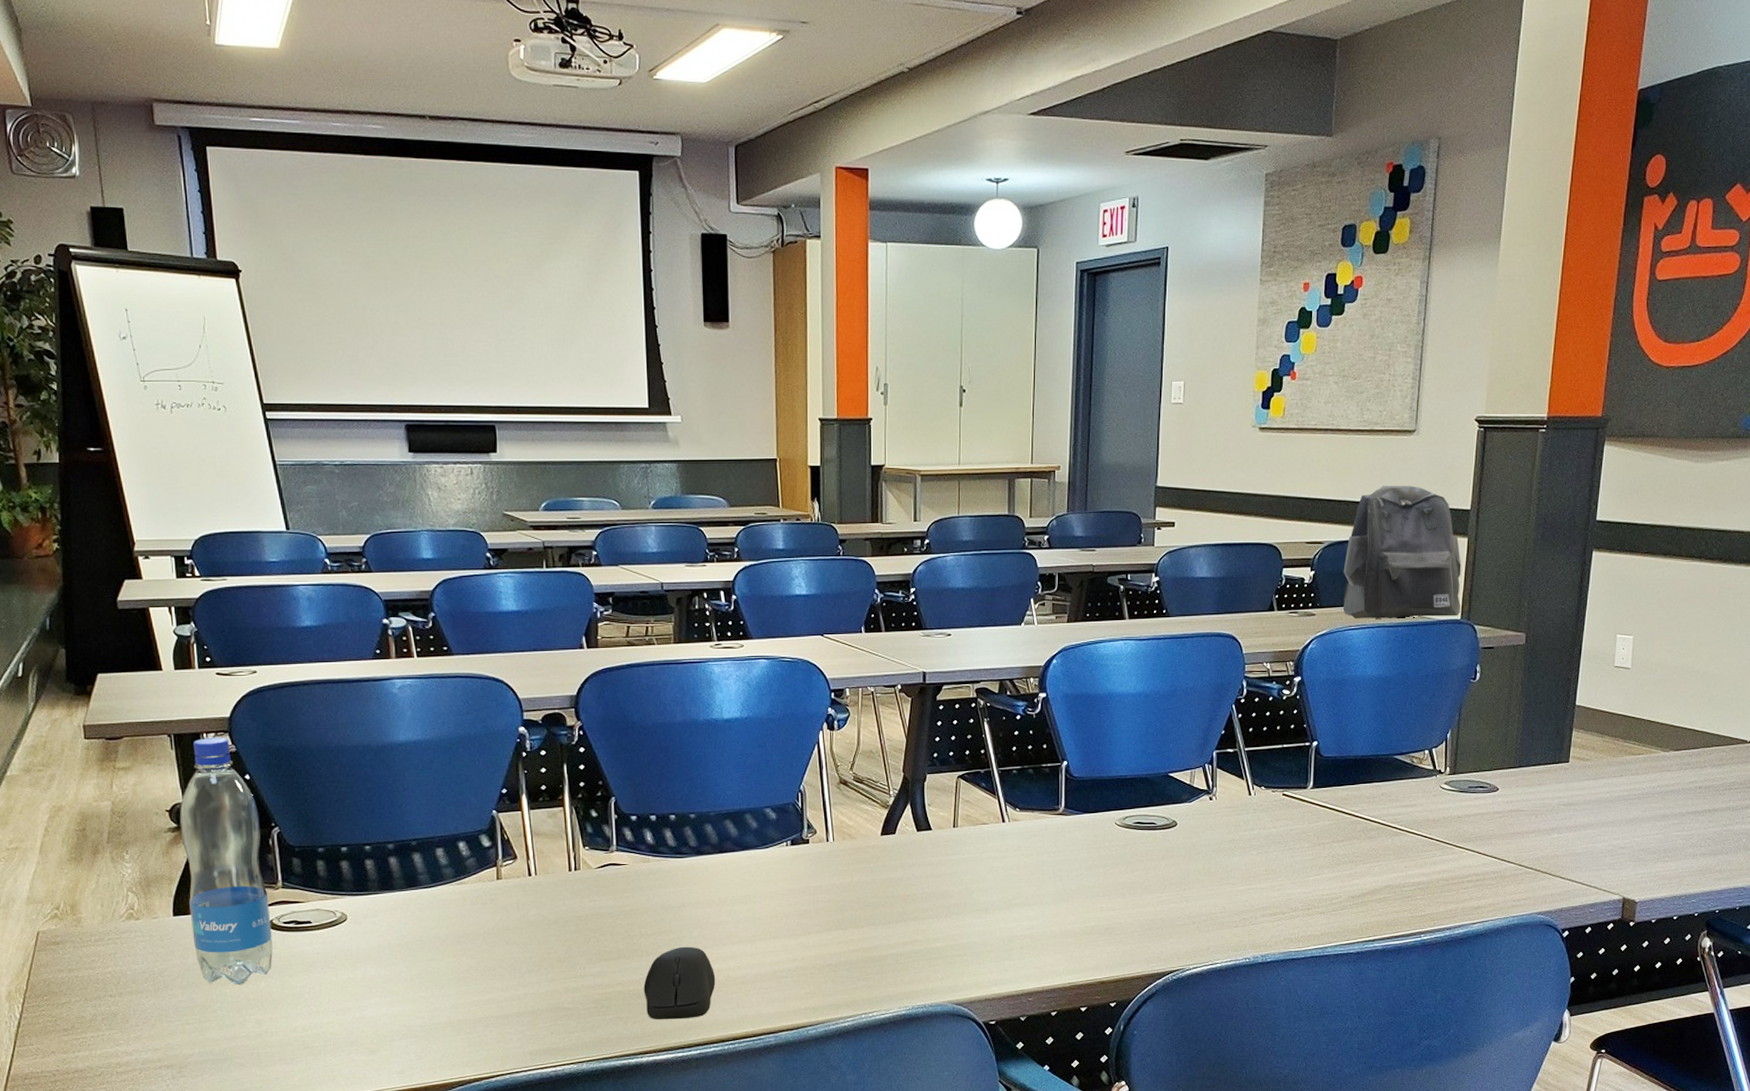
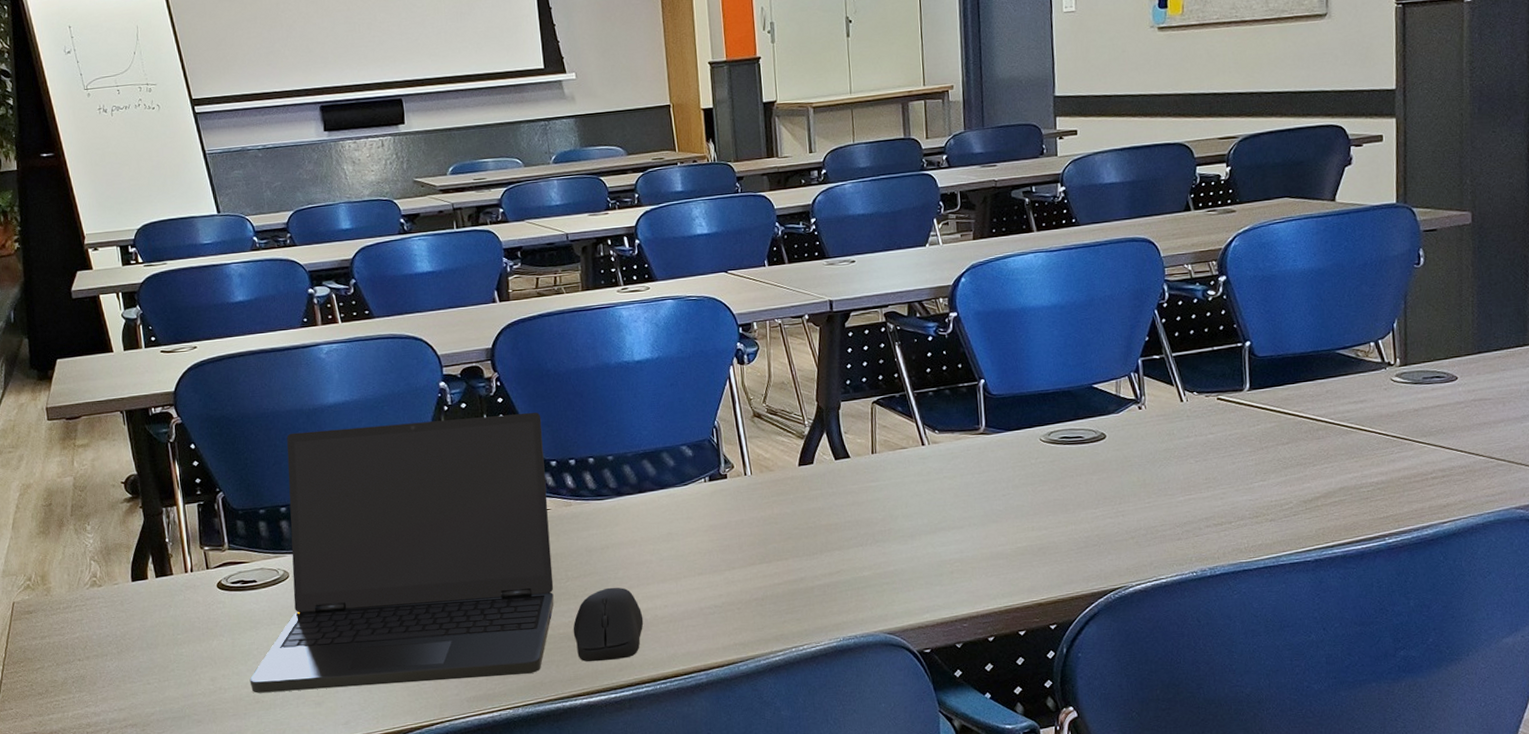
bottle: present [179,738,273,985] -> none [133,411,223,644]
laptop: none [299,764,627,1038] -> present [249,412,554,693]
backpack: present [1342,485,1461,619] -> none [1261,70,1395,212]

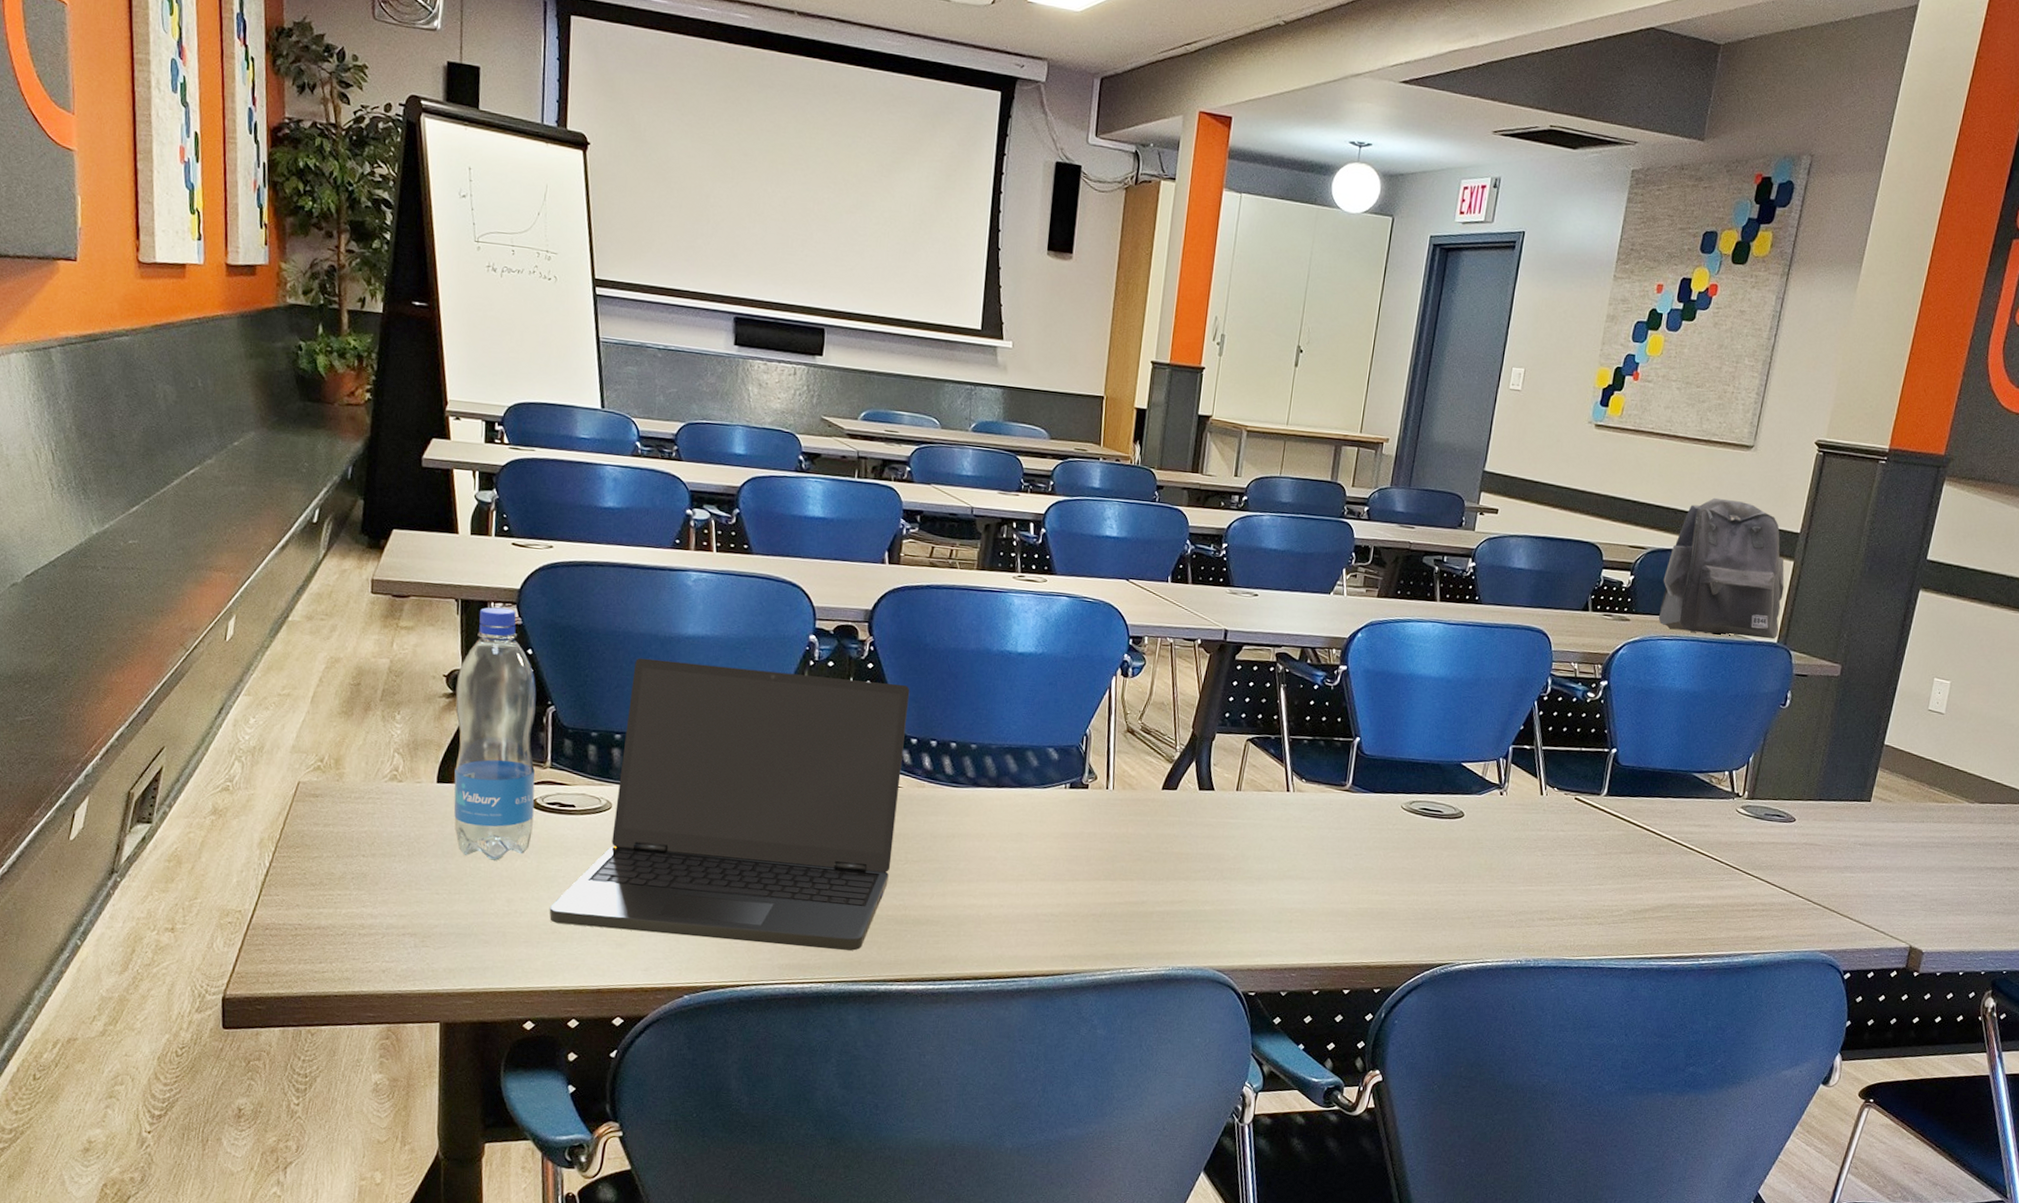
bottle: none [133,411,223,644] -> present [453,607,537,861]
computer mouse: present [573,587,644,662] -> none [902,877,977,952]
backpack: none [1261,70,1395,212] -> present [1658,497,1785,640]

